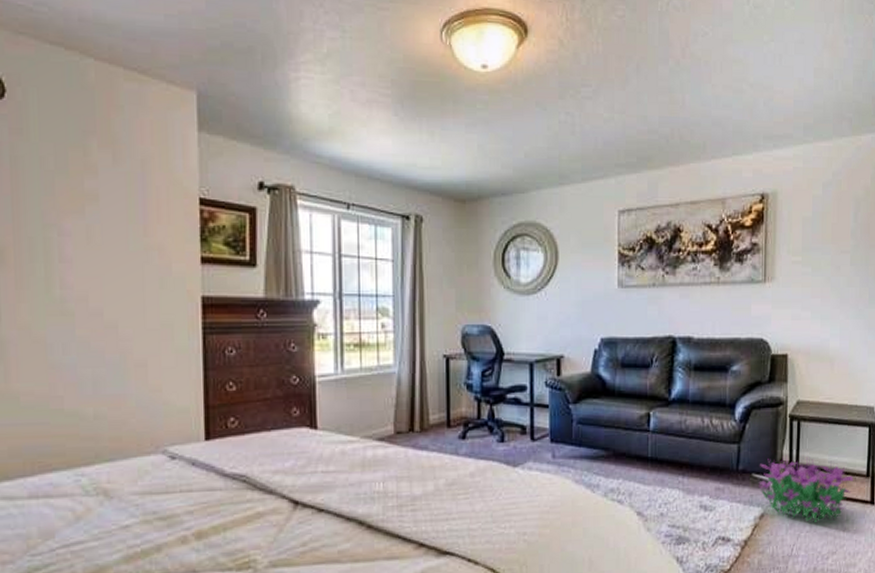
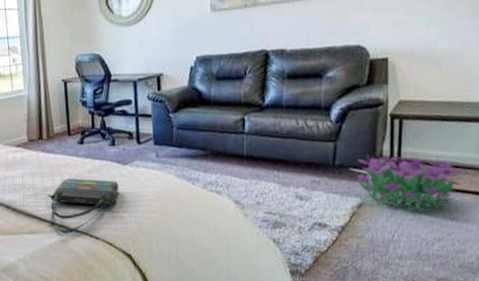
tote bag: none [415,484,507,558] -> present [47,178,119,234]

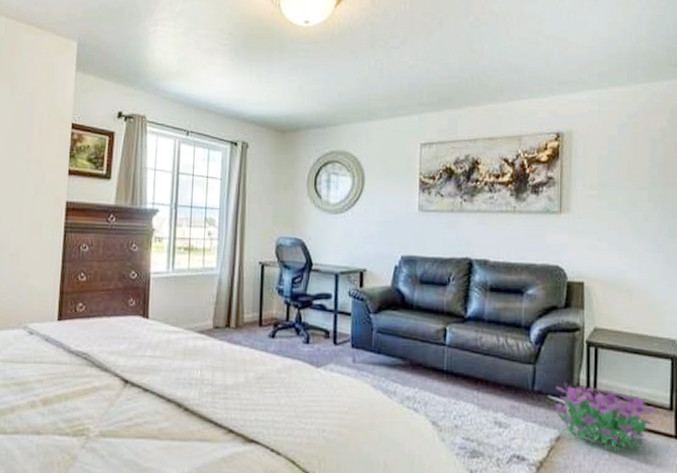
tote bag: present [47,178,119,234] -> none [226,378,310,445]

